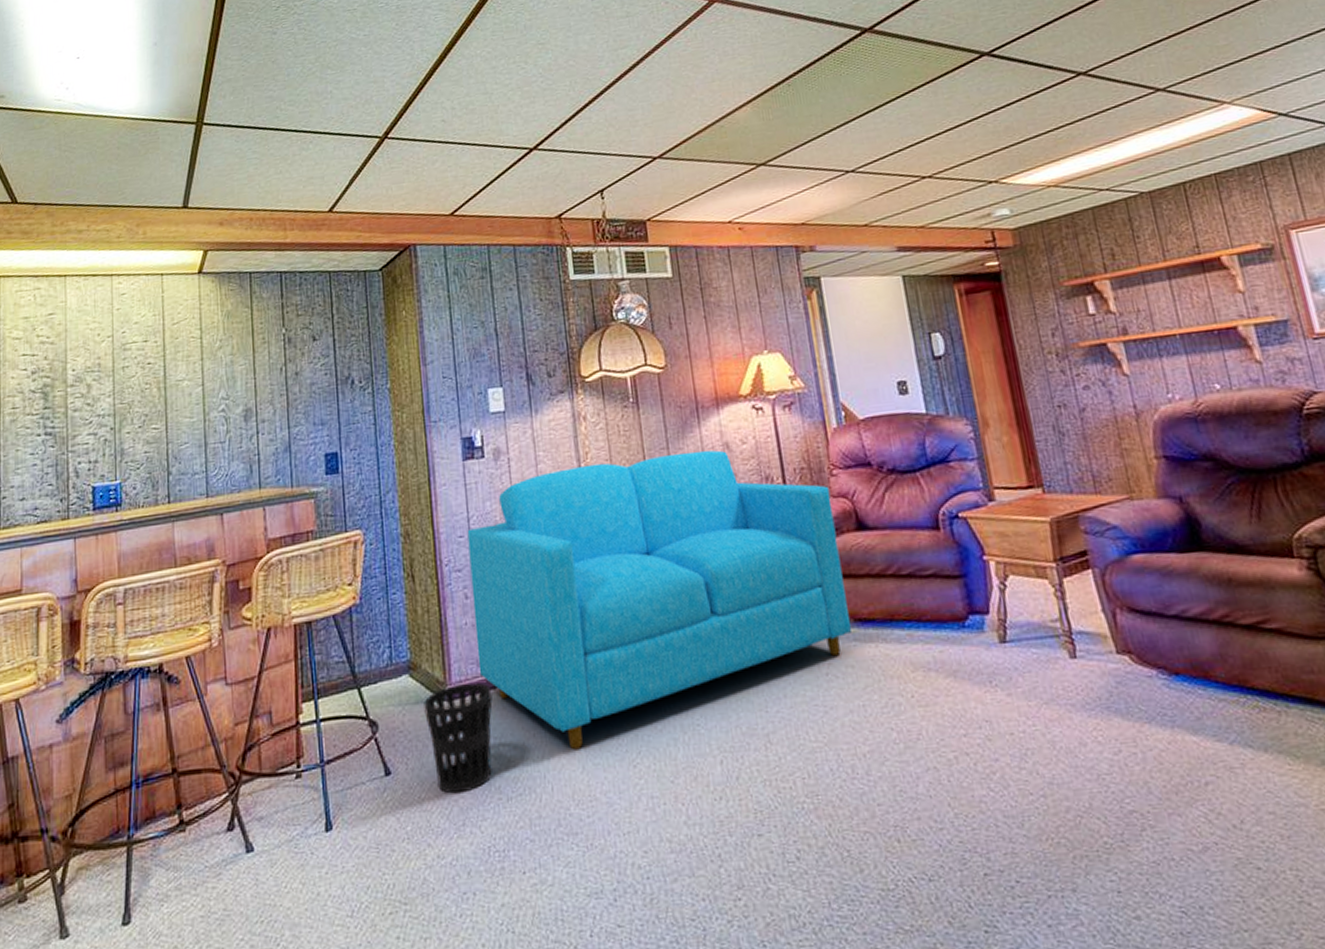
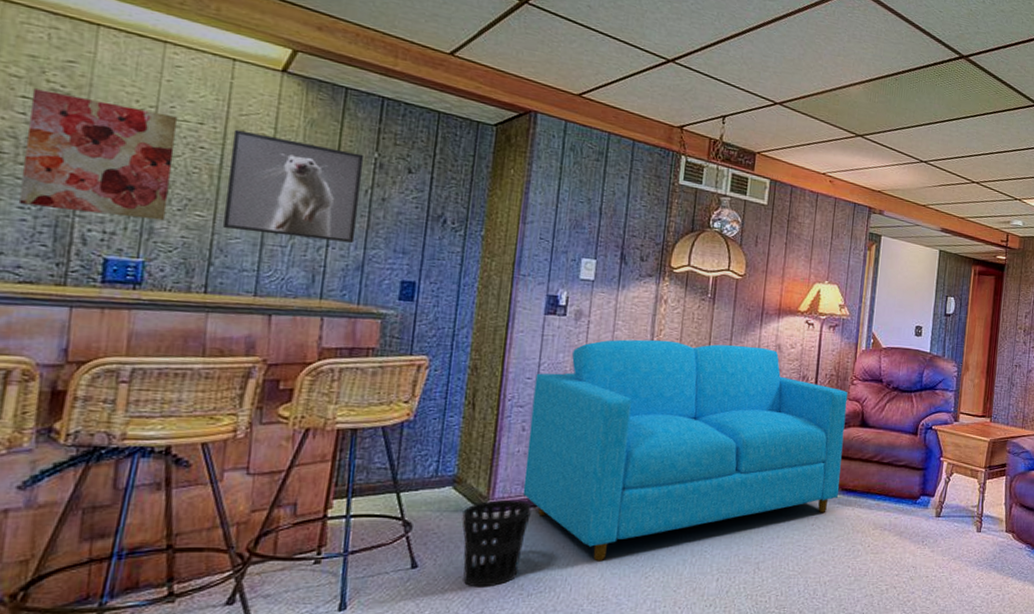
wall art: none [29,340,131,451] -> present [18,88,178,221]
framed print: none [170,333,279,437] -> present [222,129,365,243]

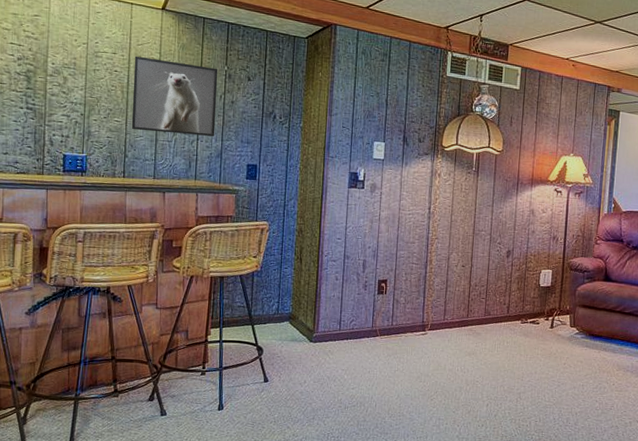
wall art: present [18,88,178,221] -> none [13,37,101,126]
wastebasket: present [462,500,532,588] -> none [297,333,345,400]
sofa: present [523,339,848,562] -> none [338,207,593,385]

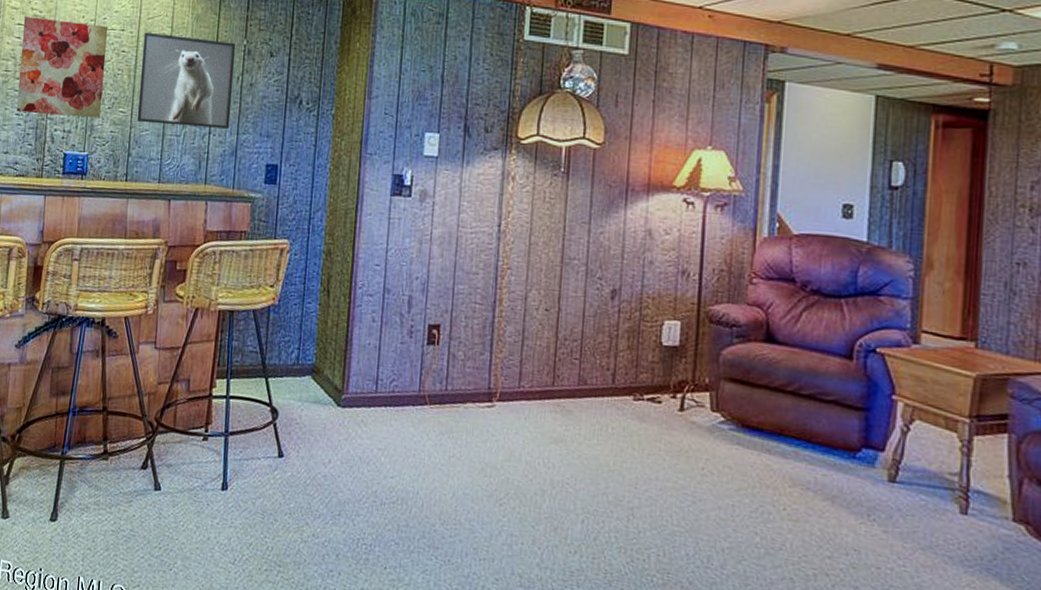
wall art: none [13,37,101,126] -> present [16,16,108,119]

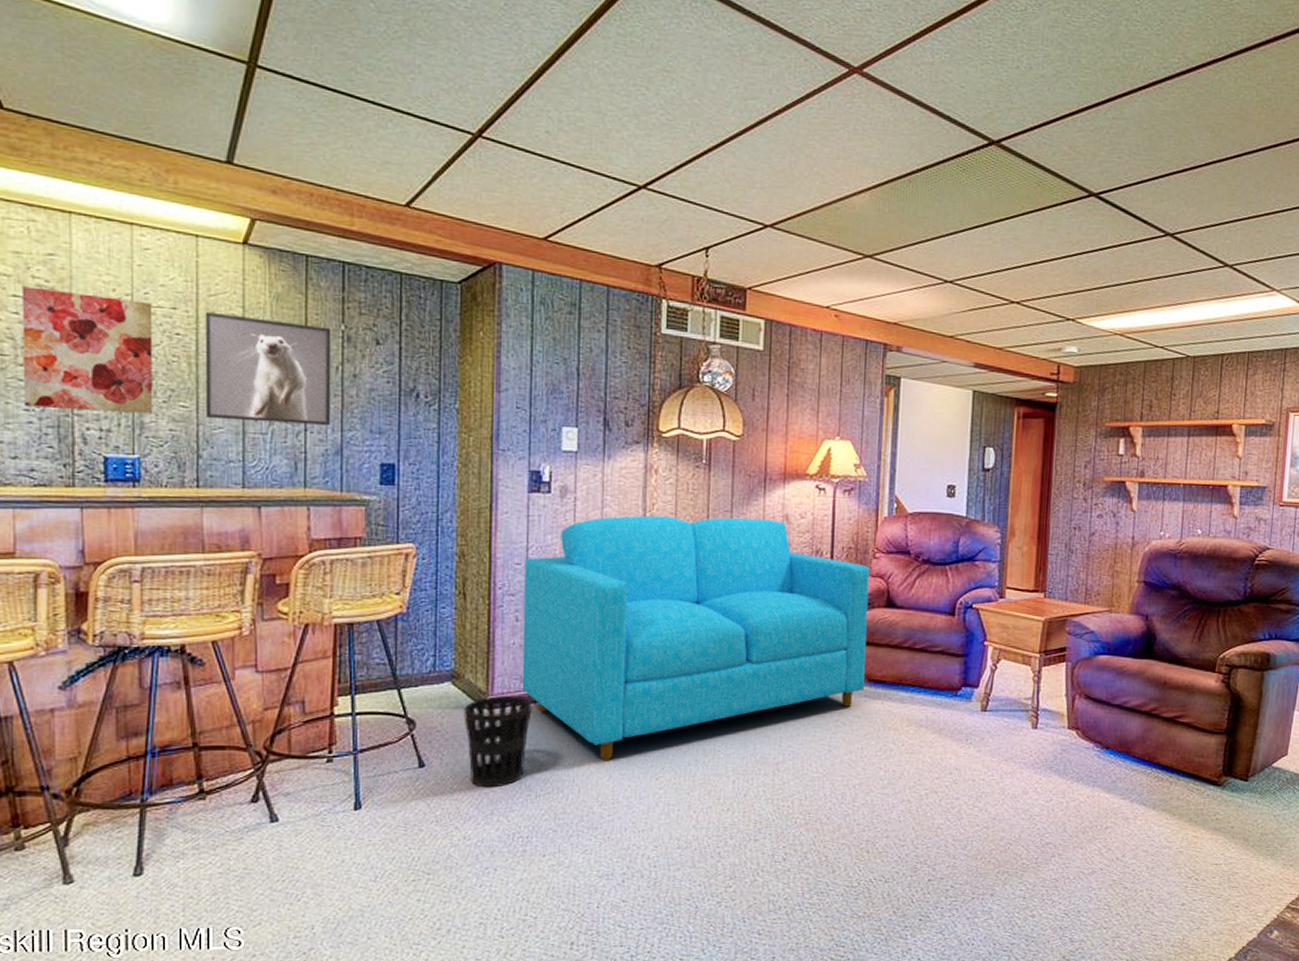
wastebasket: none [320,395,383,489] -> present [464,696,532,788]
sofa: none [374,222,746,478] -> present [522,515,870,761]

